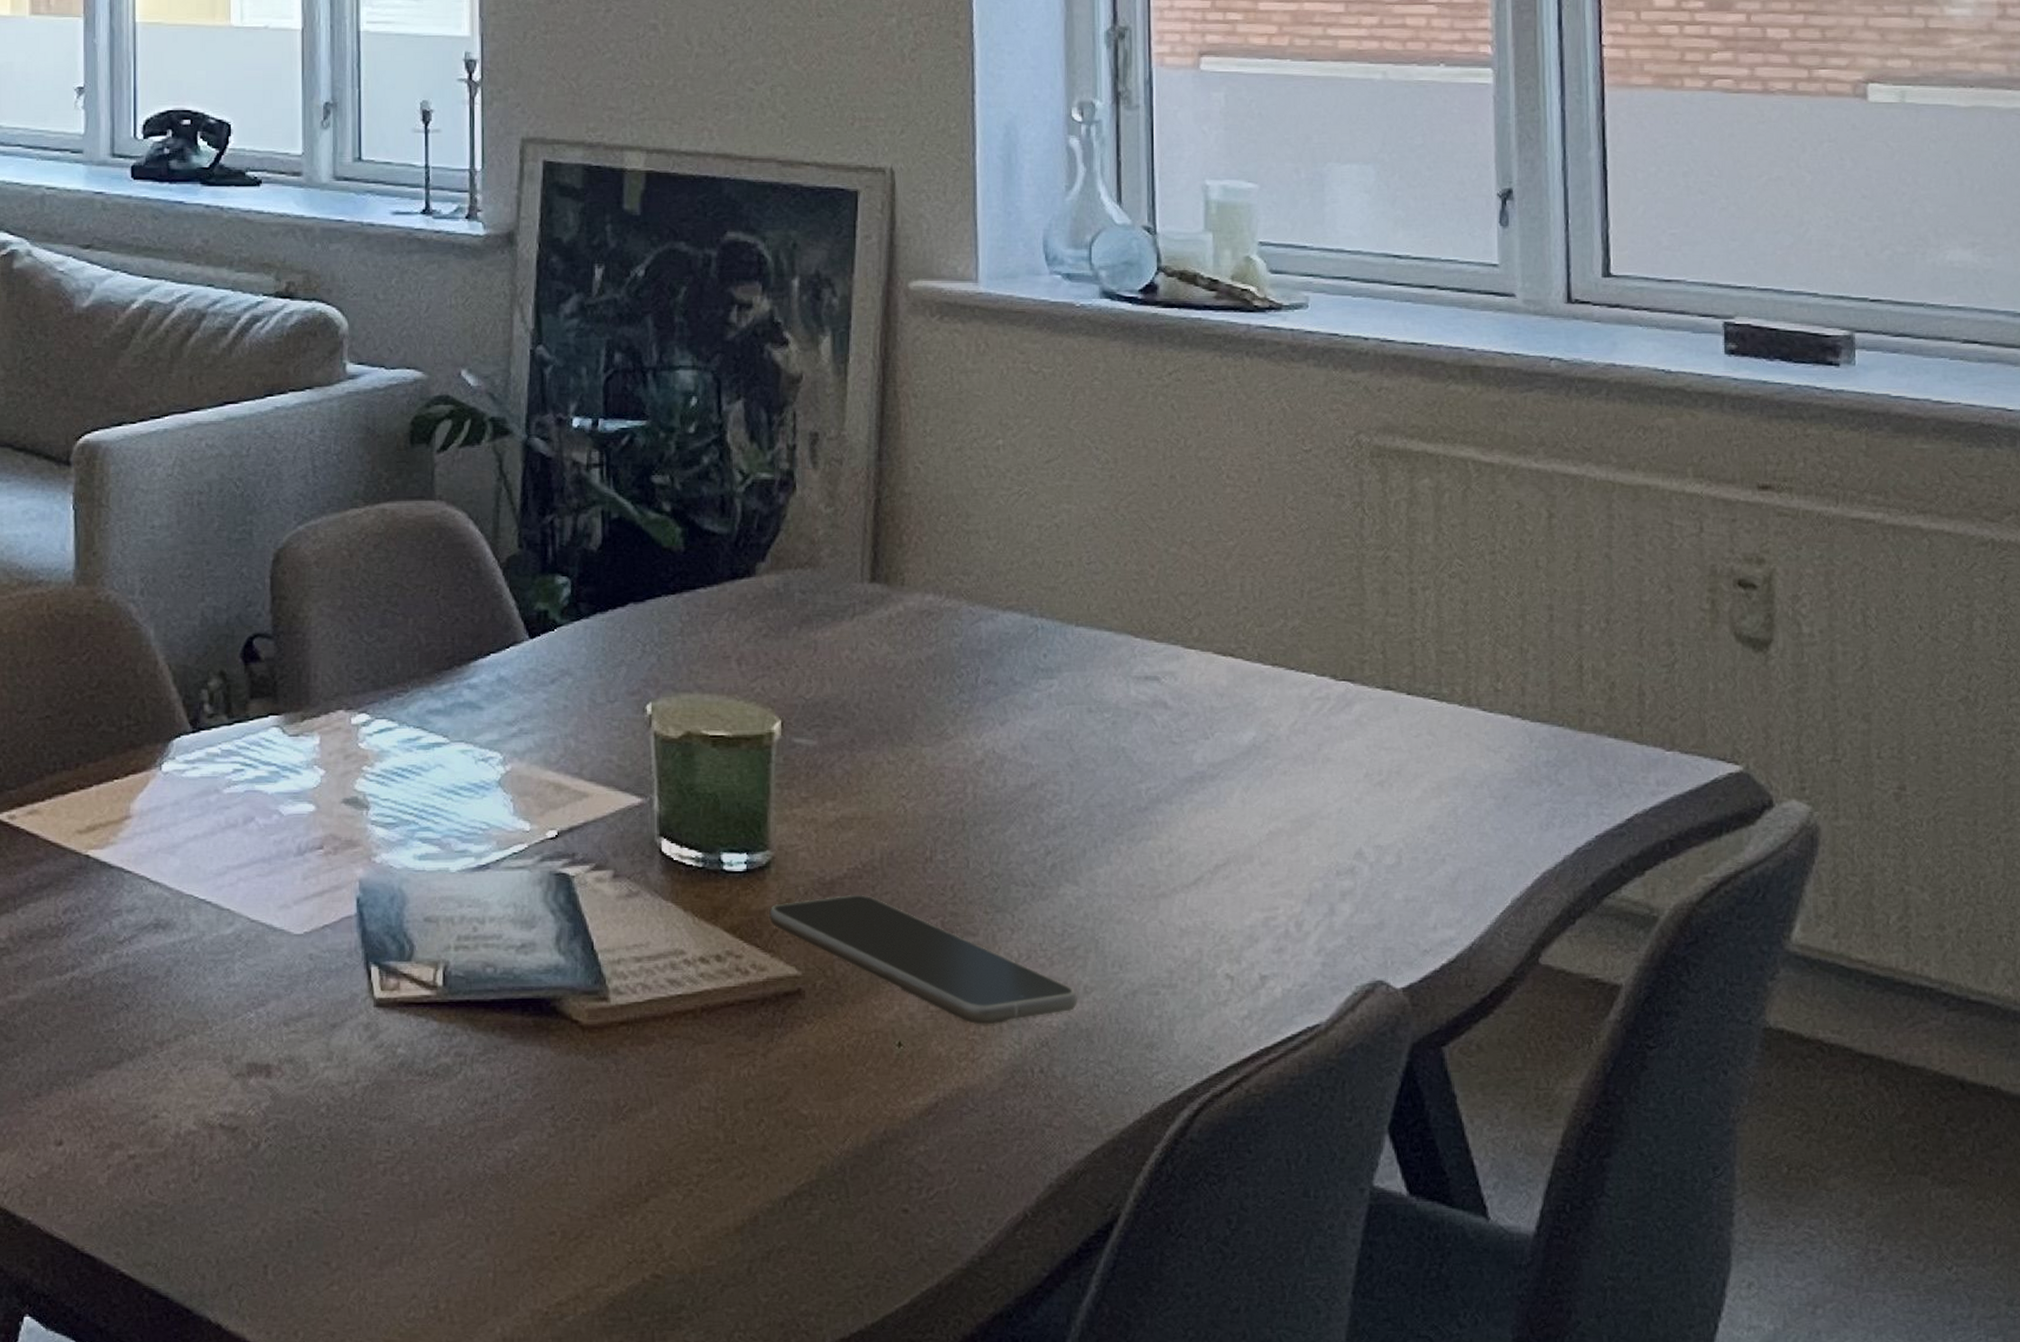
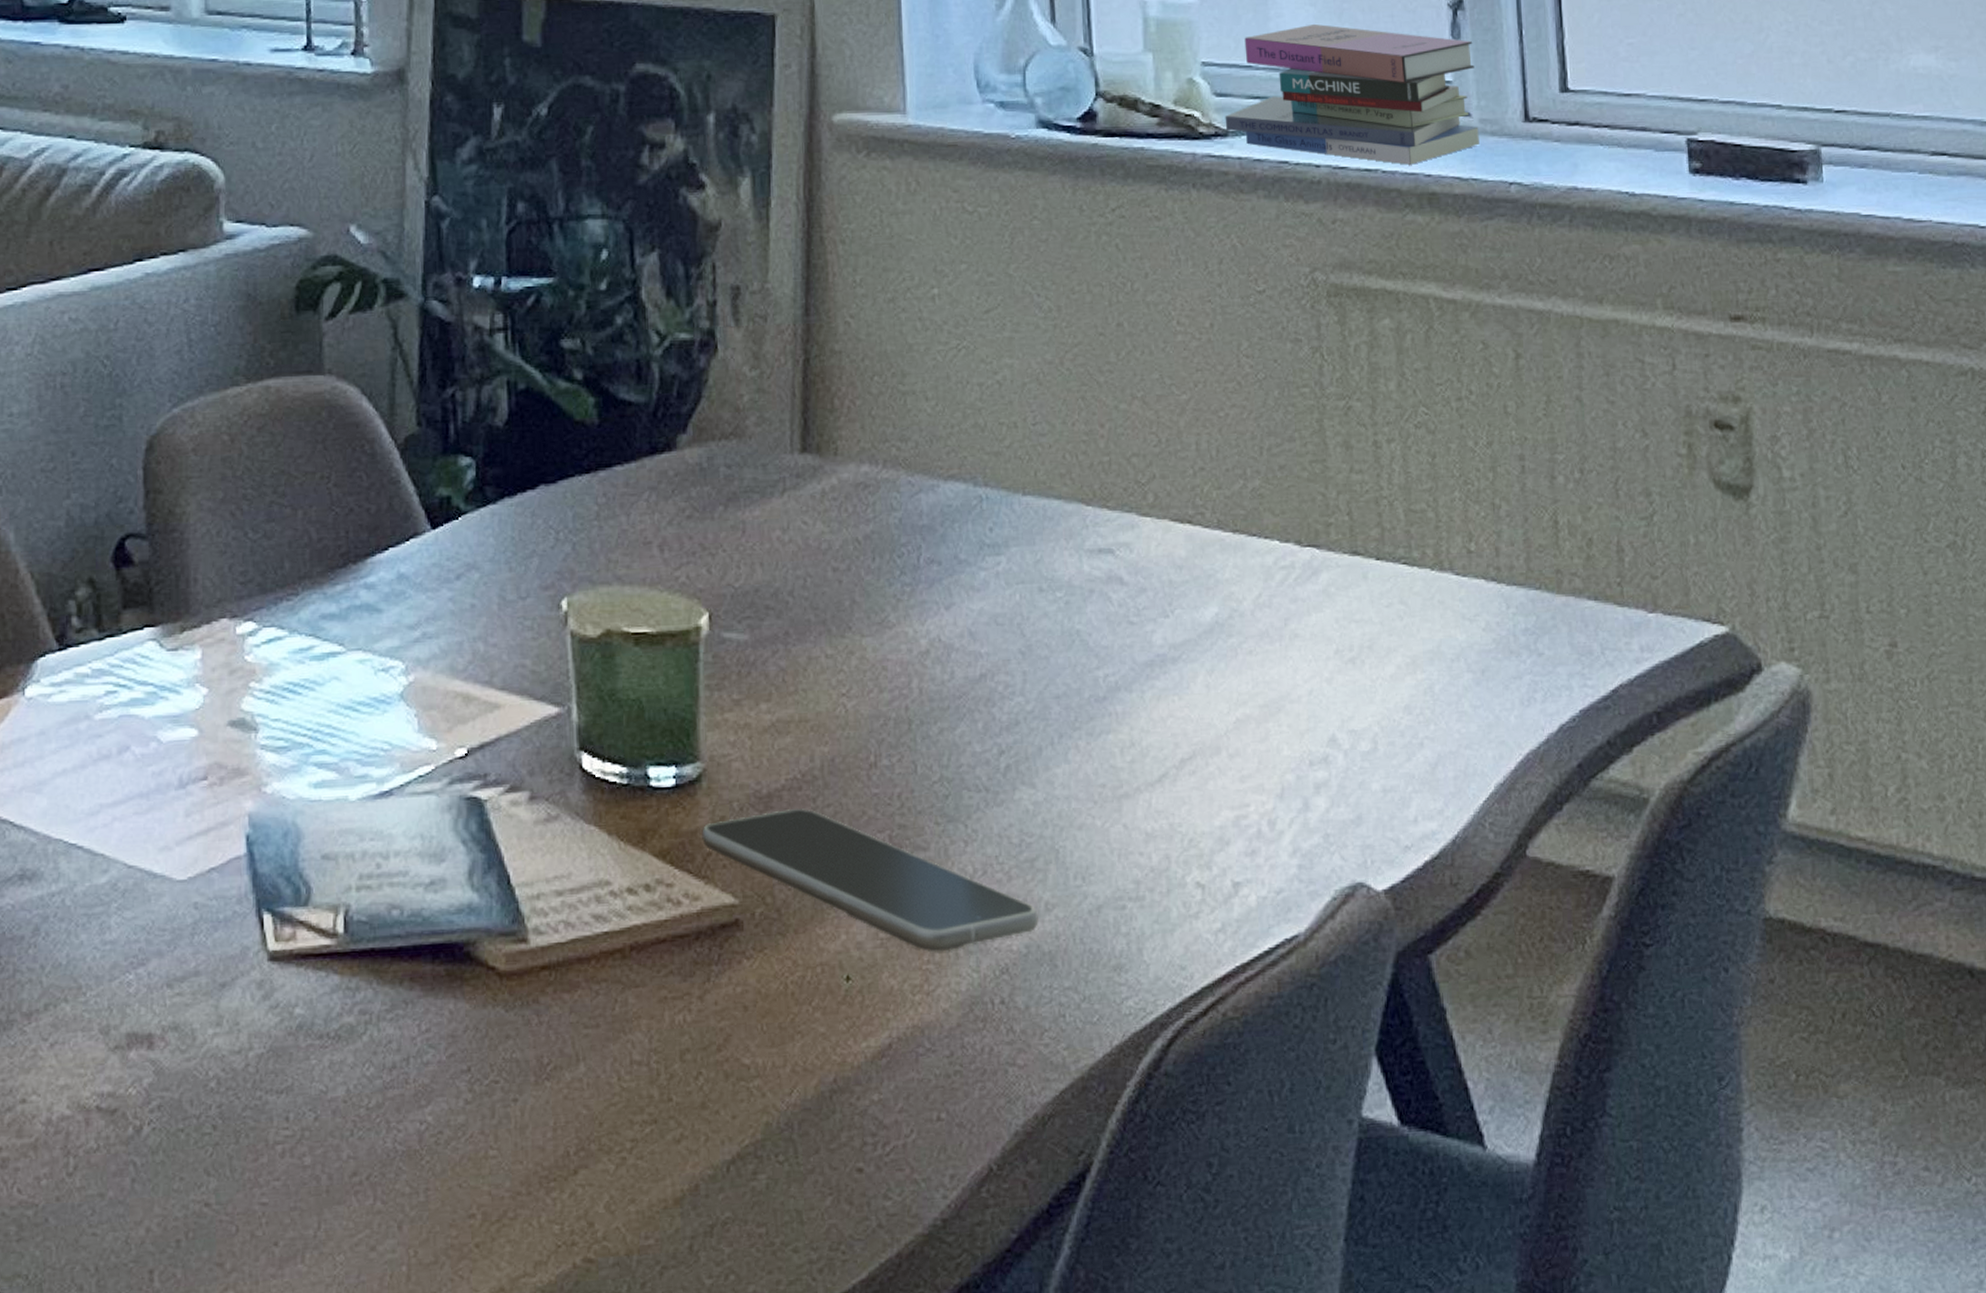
books: none [1279,209,1522,340] -> present [1225,23,1479,165]

